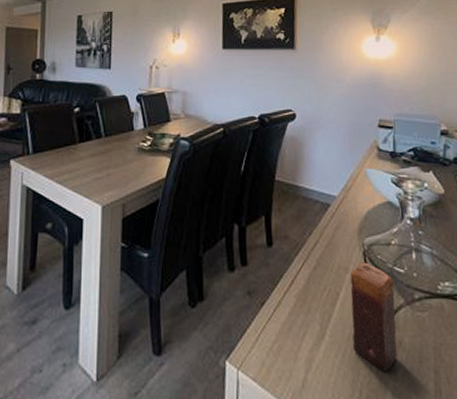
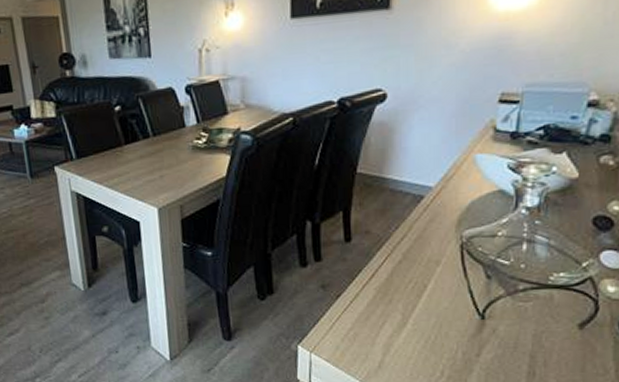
candle: present [350,262,398,372] -> none [437,255,496,356]

